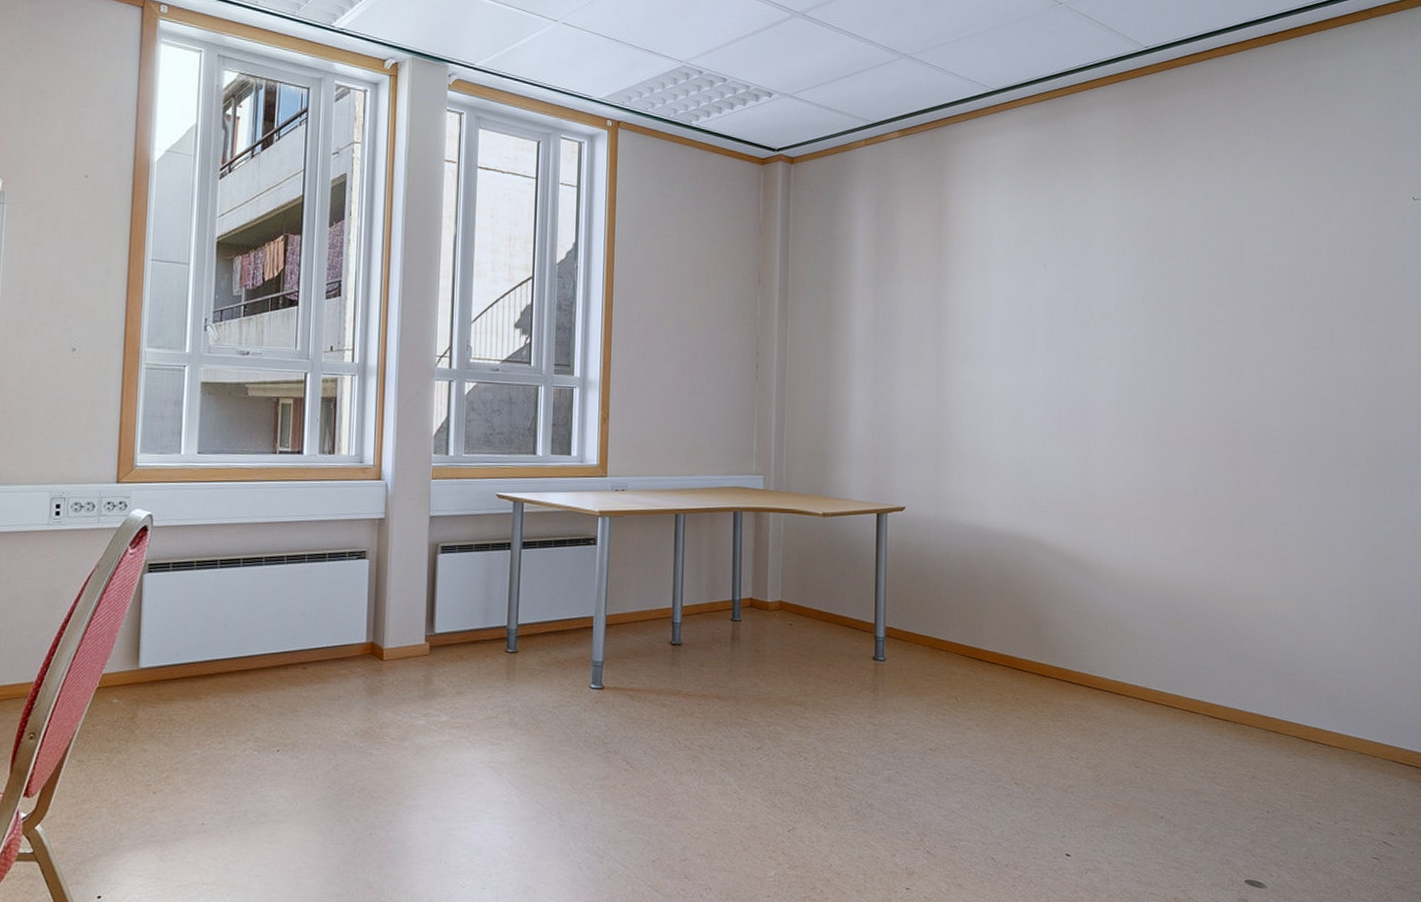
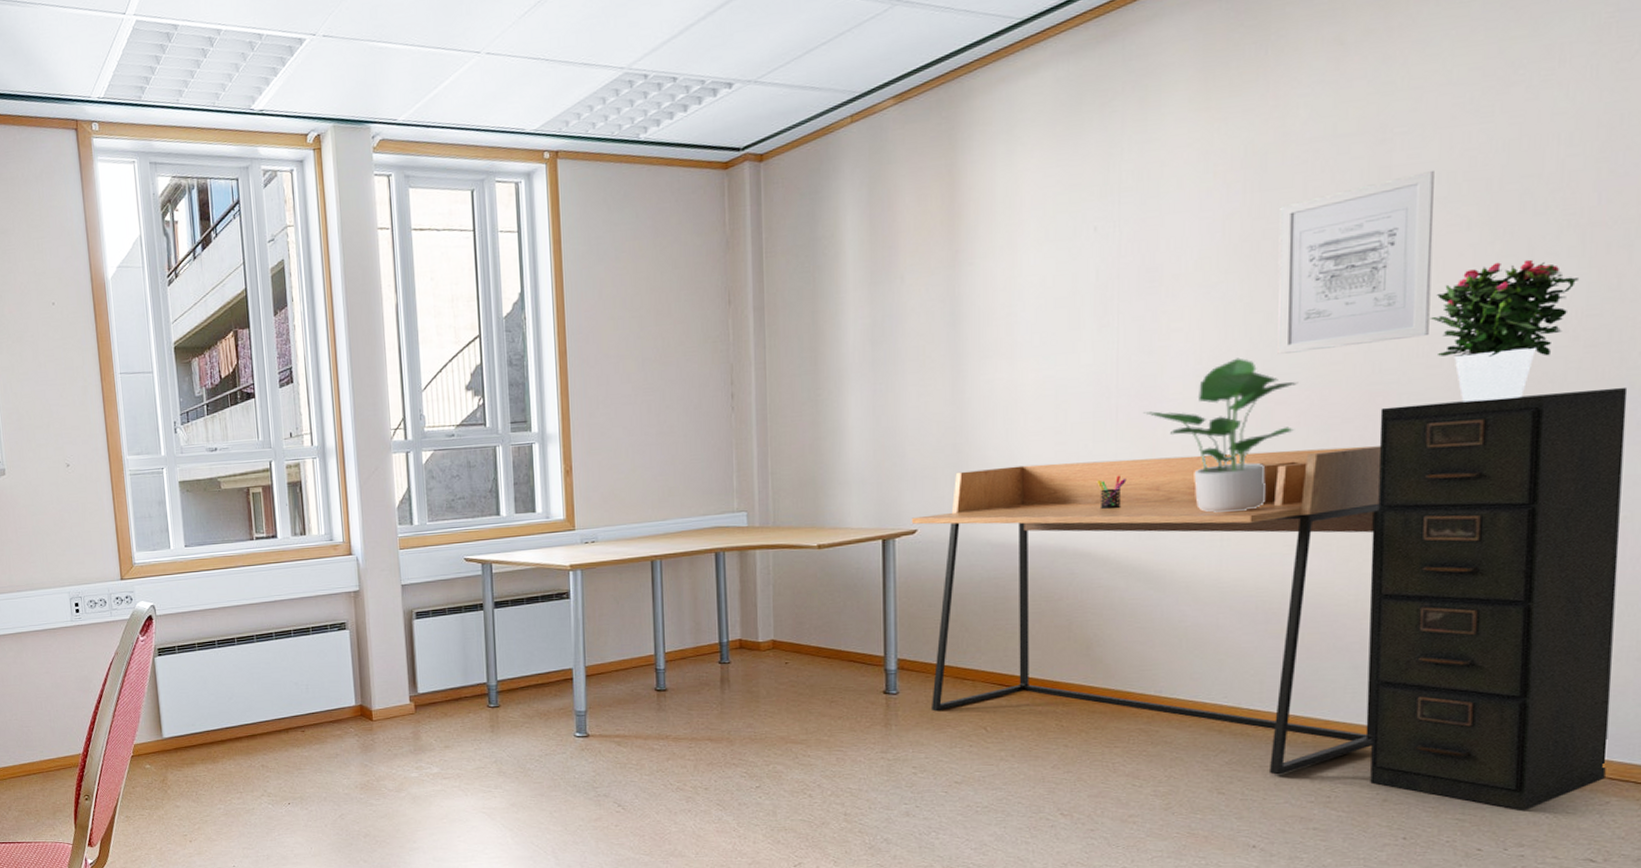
desk: none [900,458,1244,751] -> present [911,446,1382,775]
pen holder: none [1045,475,1067,505] -> present [1097,475,1127,510]
potted plant: none [1079,387,1186,517] -> present [1143,358,1298,513]
wall art: none [1171,261,1271,390] -> present [1277,170,1434,356]
filing cabinet: none [1241,441,1397,789] -> present [1370,387,1628,810]
potted flower: none [1271,338,1361,445] -> present [1429,259,1578,403]

